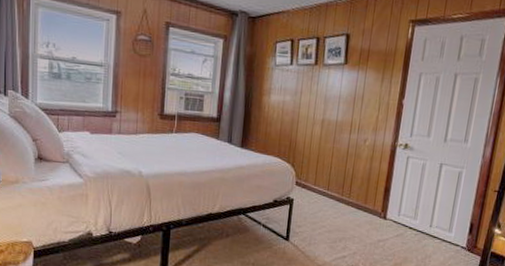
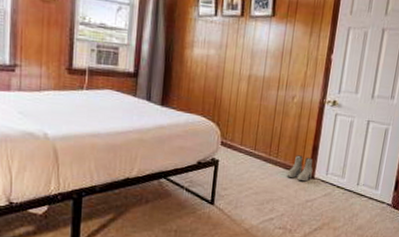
boots: none [359,196,385,222] -> present [287,155,313,182]

